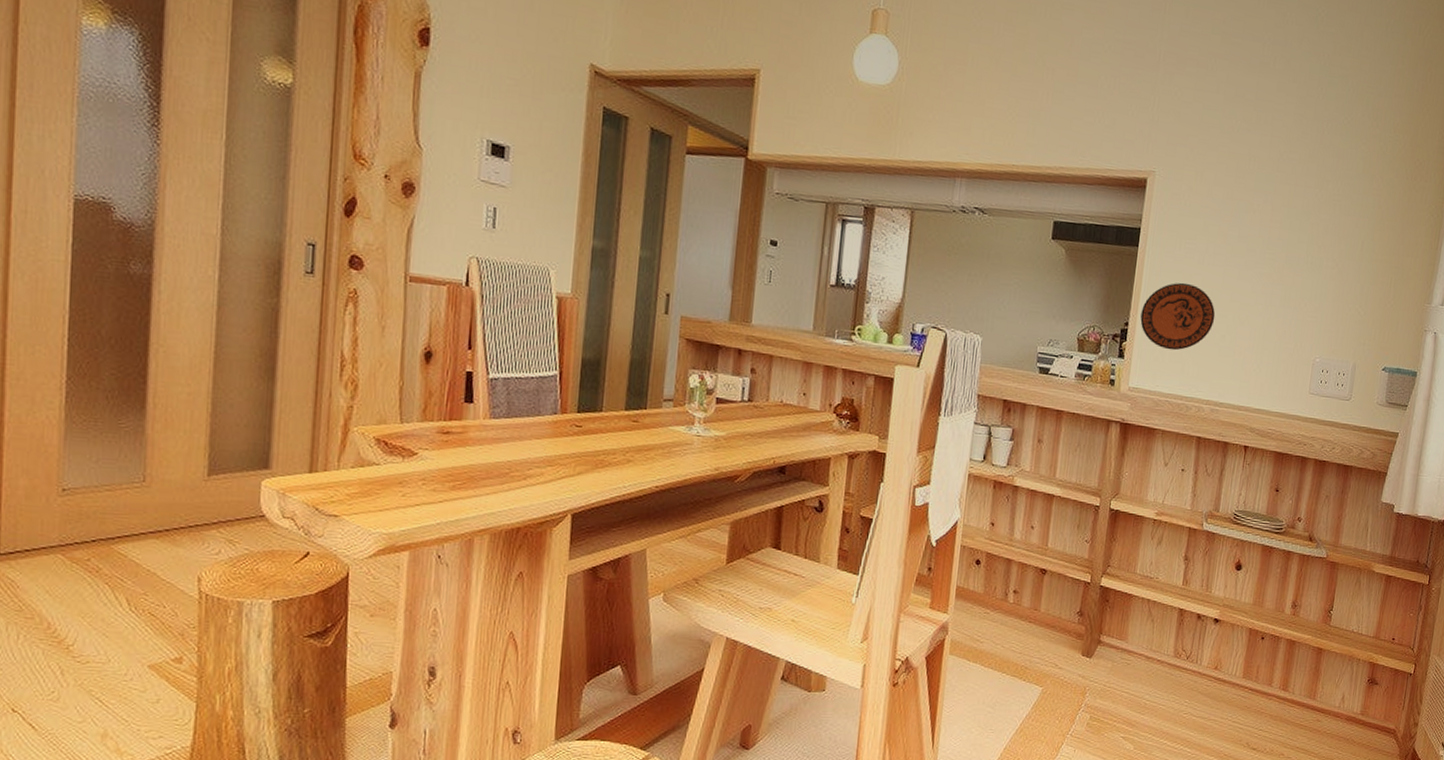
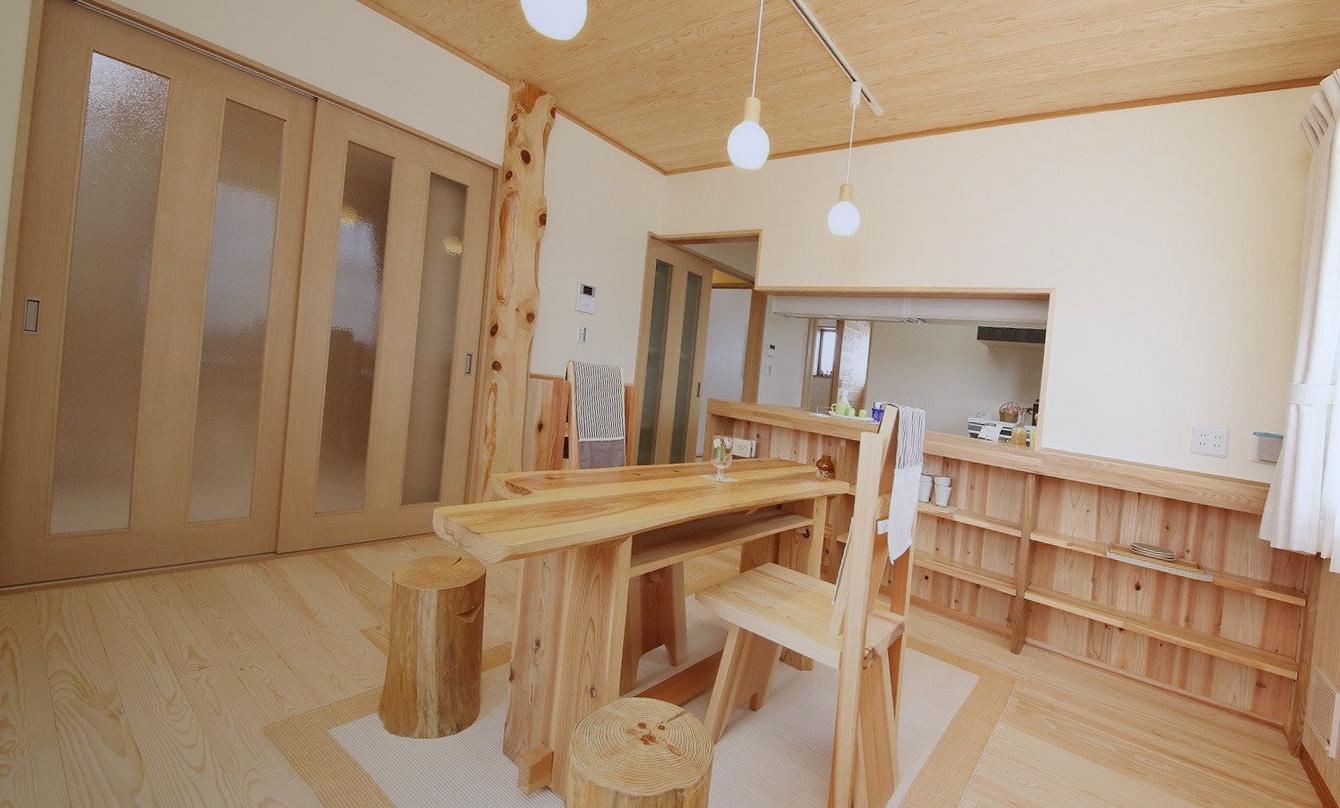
decorative plate: present [1140,282,1216,351] -> none [1048,369,1109,420]

